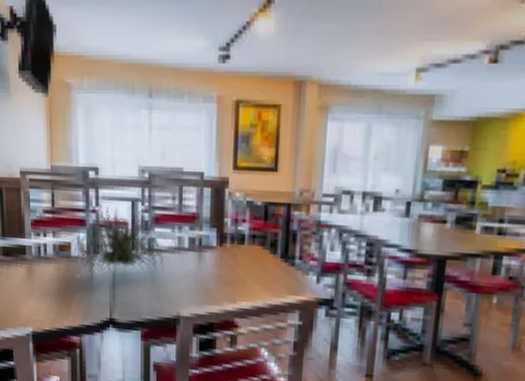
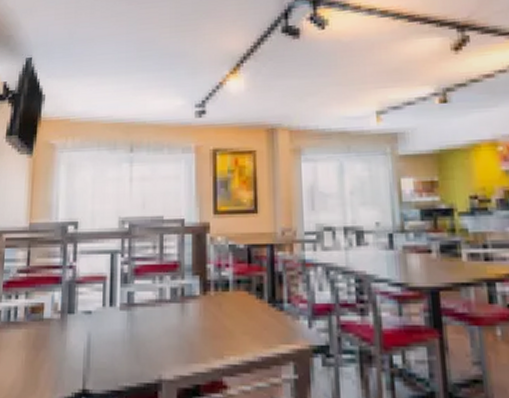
plant: present [65,204,176,281] -> none [38,259,157,346]

